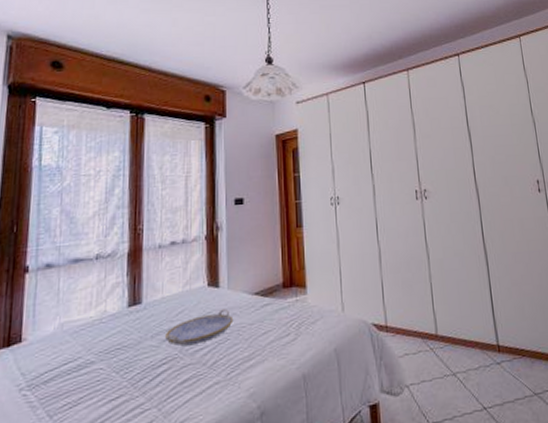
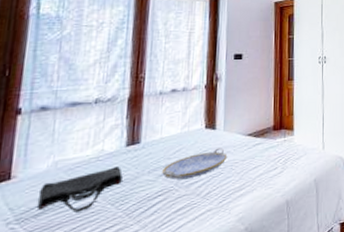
tote bag: none [47,328,126,380] -> present [38,165,123,213]

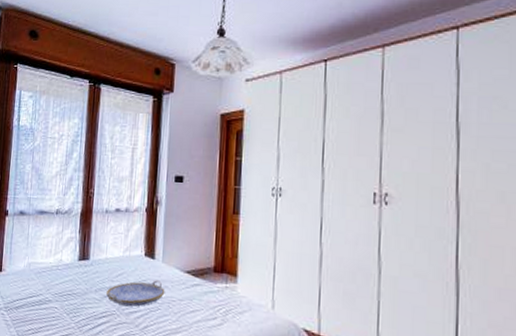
tote bag: present [38,165,123,213] -> none [18,277,76,314]

